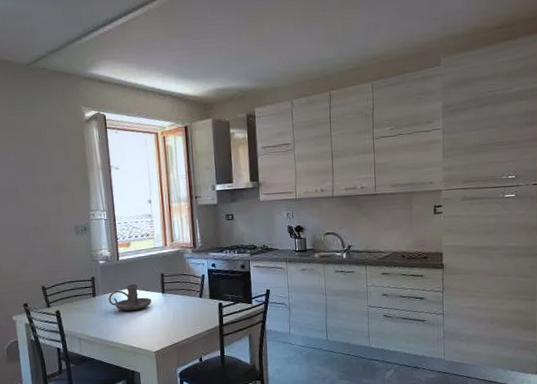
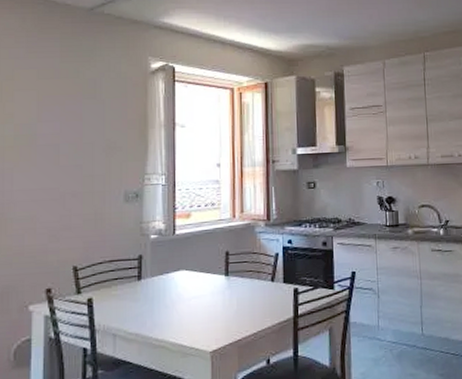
candle holder: present [108,284,152,311] -> none [157,265,212,298]

